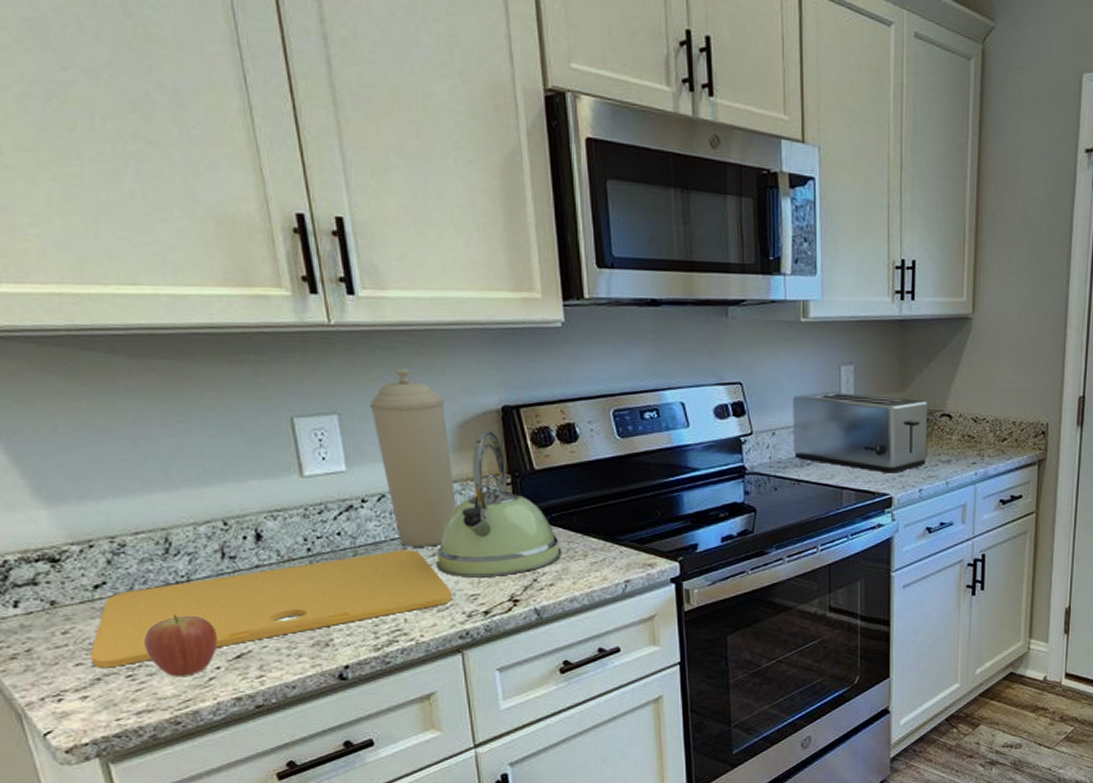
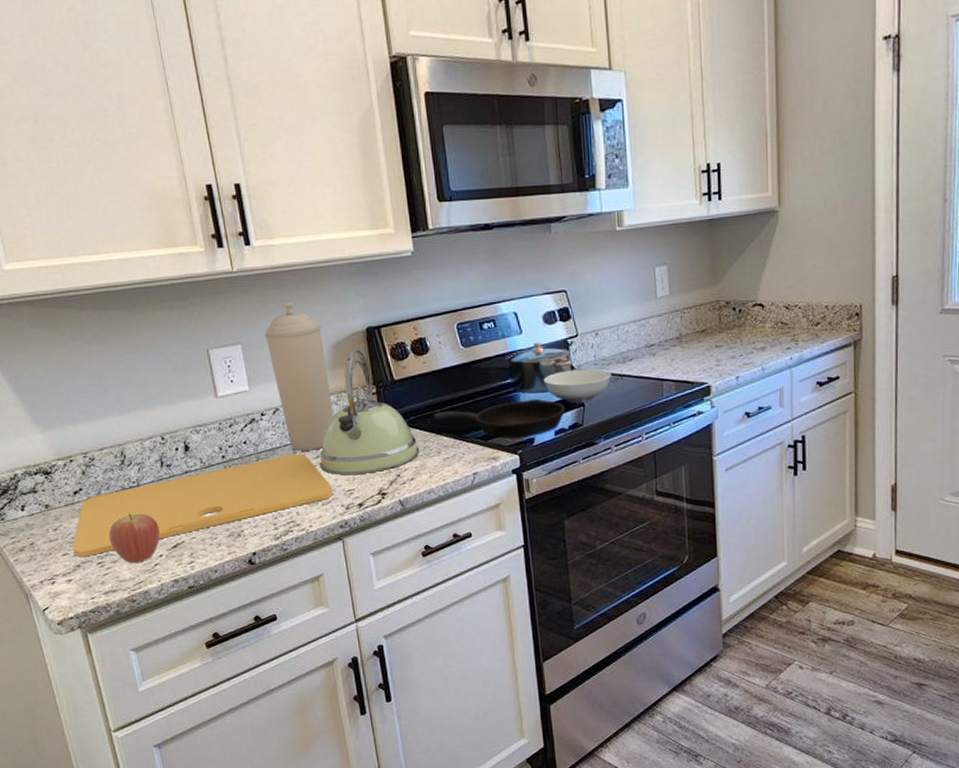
frying pan: none [581,500,734,543] -> present [434,398,565,439]
cooking pot: none [669,438,746,495] -> present [505,342,573,394]
bowl: none [711,471,788,508] -> present [543,369,612,403]
toaster: present [793,390,929,473] -> none [613,291,742,364]

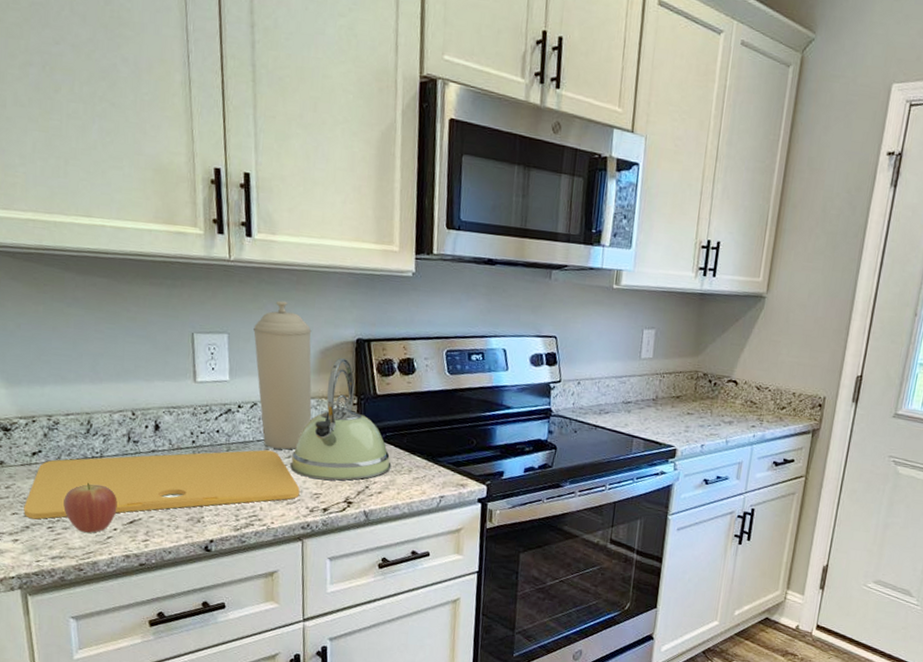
frying pan: present [434,398,565,439] -> none [410,432,538,471]
cooking pot: present [505,342,573,394] -> none [488,381,553,430]
bowl: present [543,369,612,403] -> none [521,413,587,446]

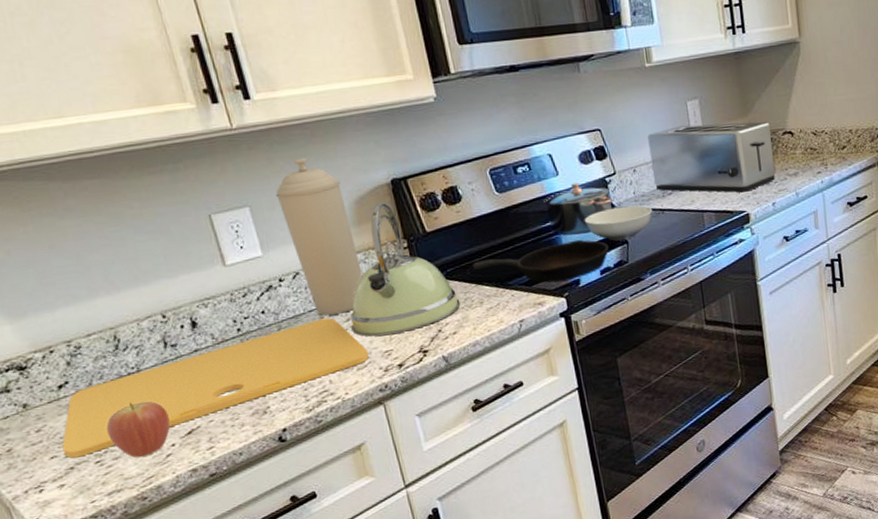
frying pan: none [410,432,538,471] -> present [473,239,609,283]
cooking pot: none [488,381,553,430] -> present [543,182,613,235]
bowl: none [521,413,587,446] -> present [584,205,653,241]
toaster: none [594,350,718,428] -> present [648,121,776,193]

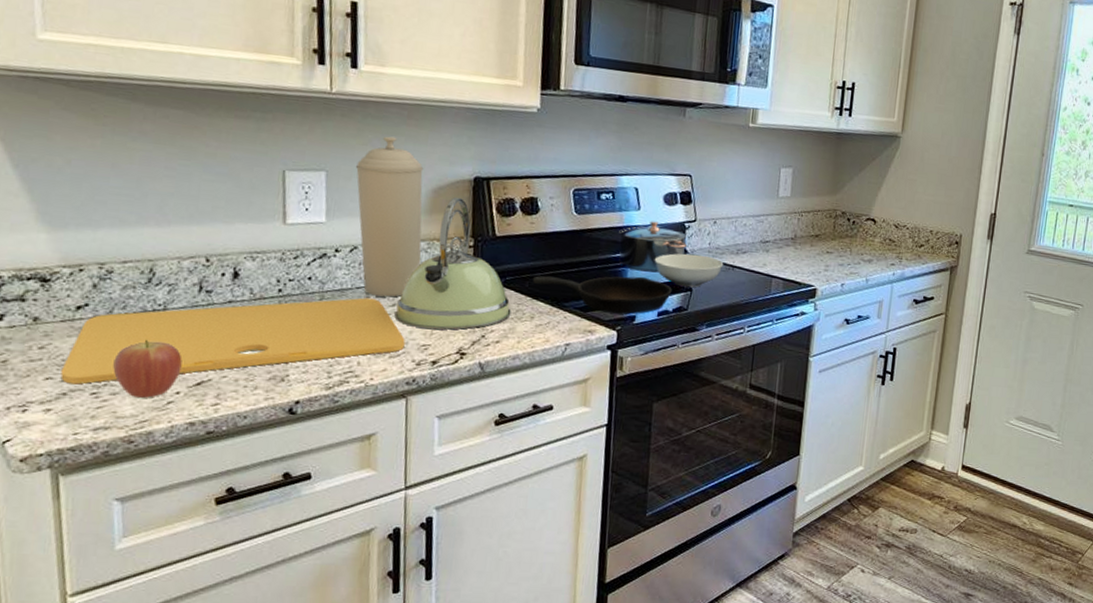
toaster: present [648,121,776,193] -> none [731,189,856,267]

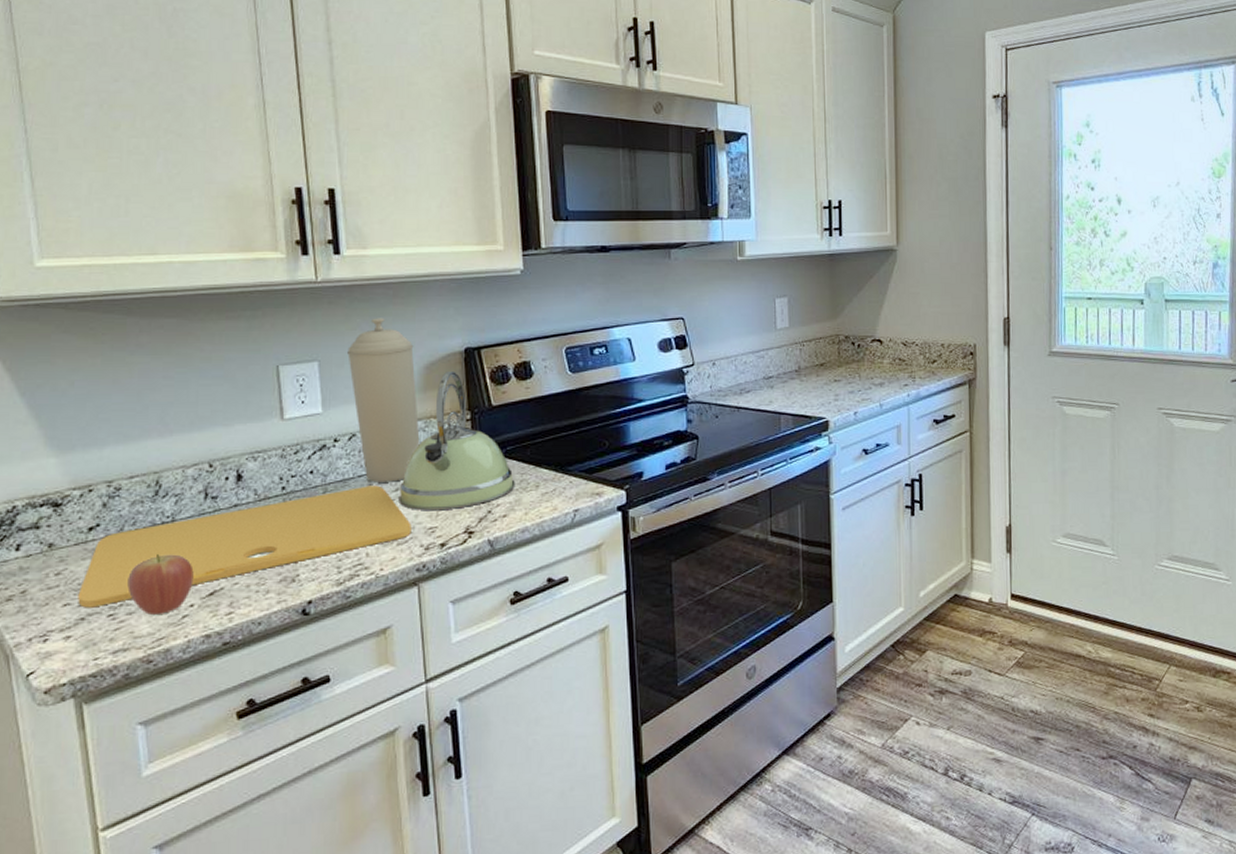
frying pan: present [533,275,672,315] -> none [534,430,678,472]
cooking pot: present [618,221,688,272] -> none [616,370,688,424]
bowl: present [654,253,724,288] -> none [655,400,728,436]

